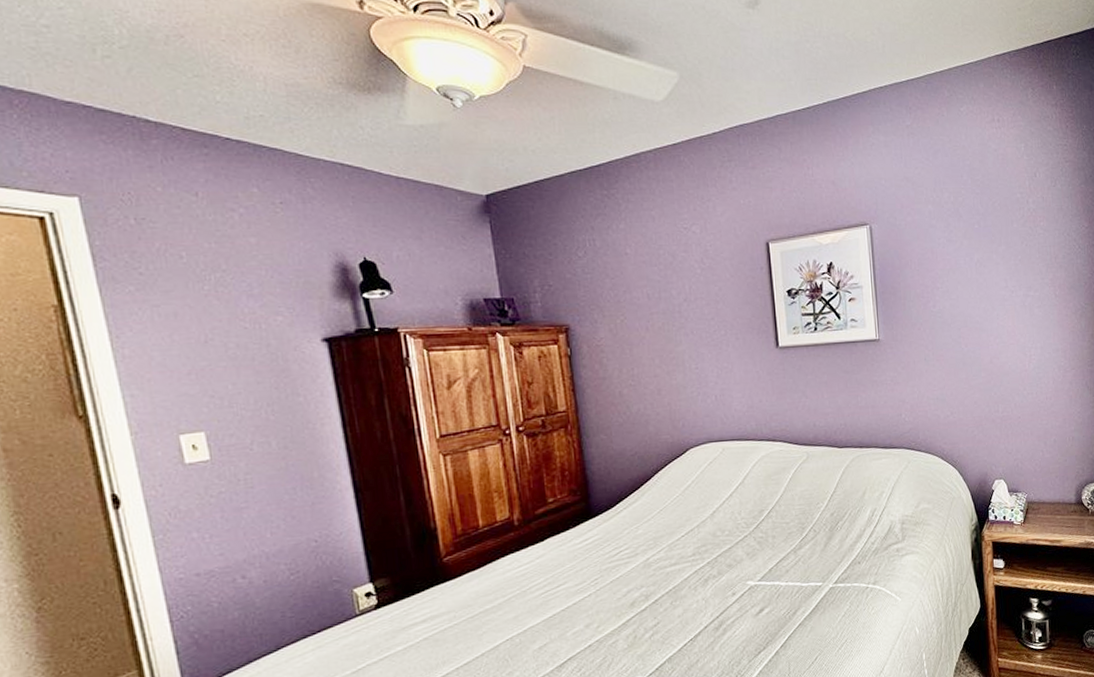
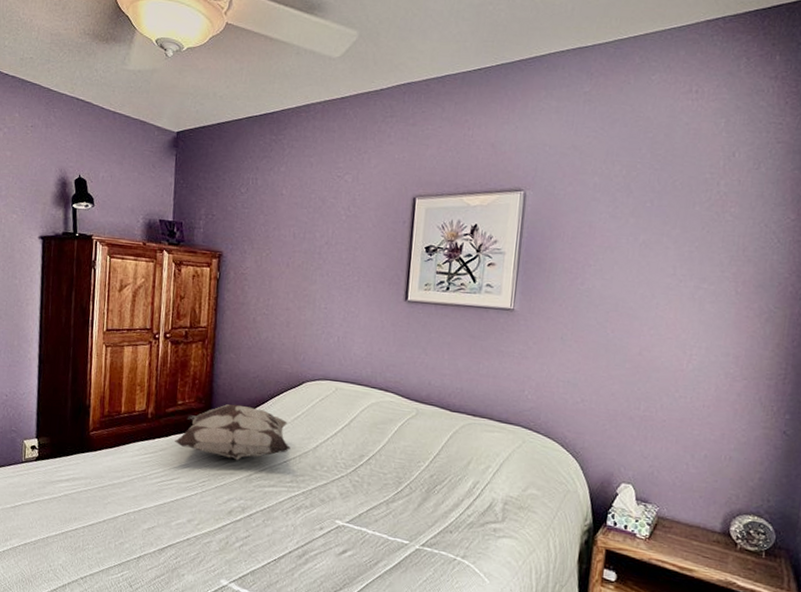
decorative pillow: none [552,487,686,549] -> present [175,404,291,460]

